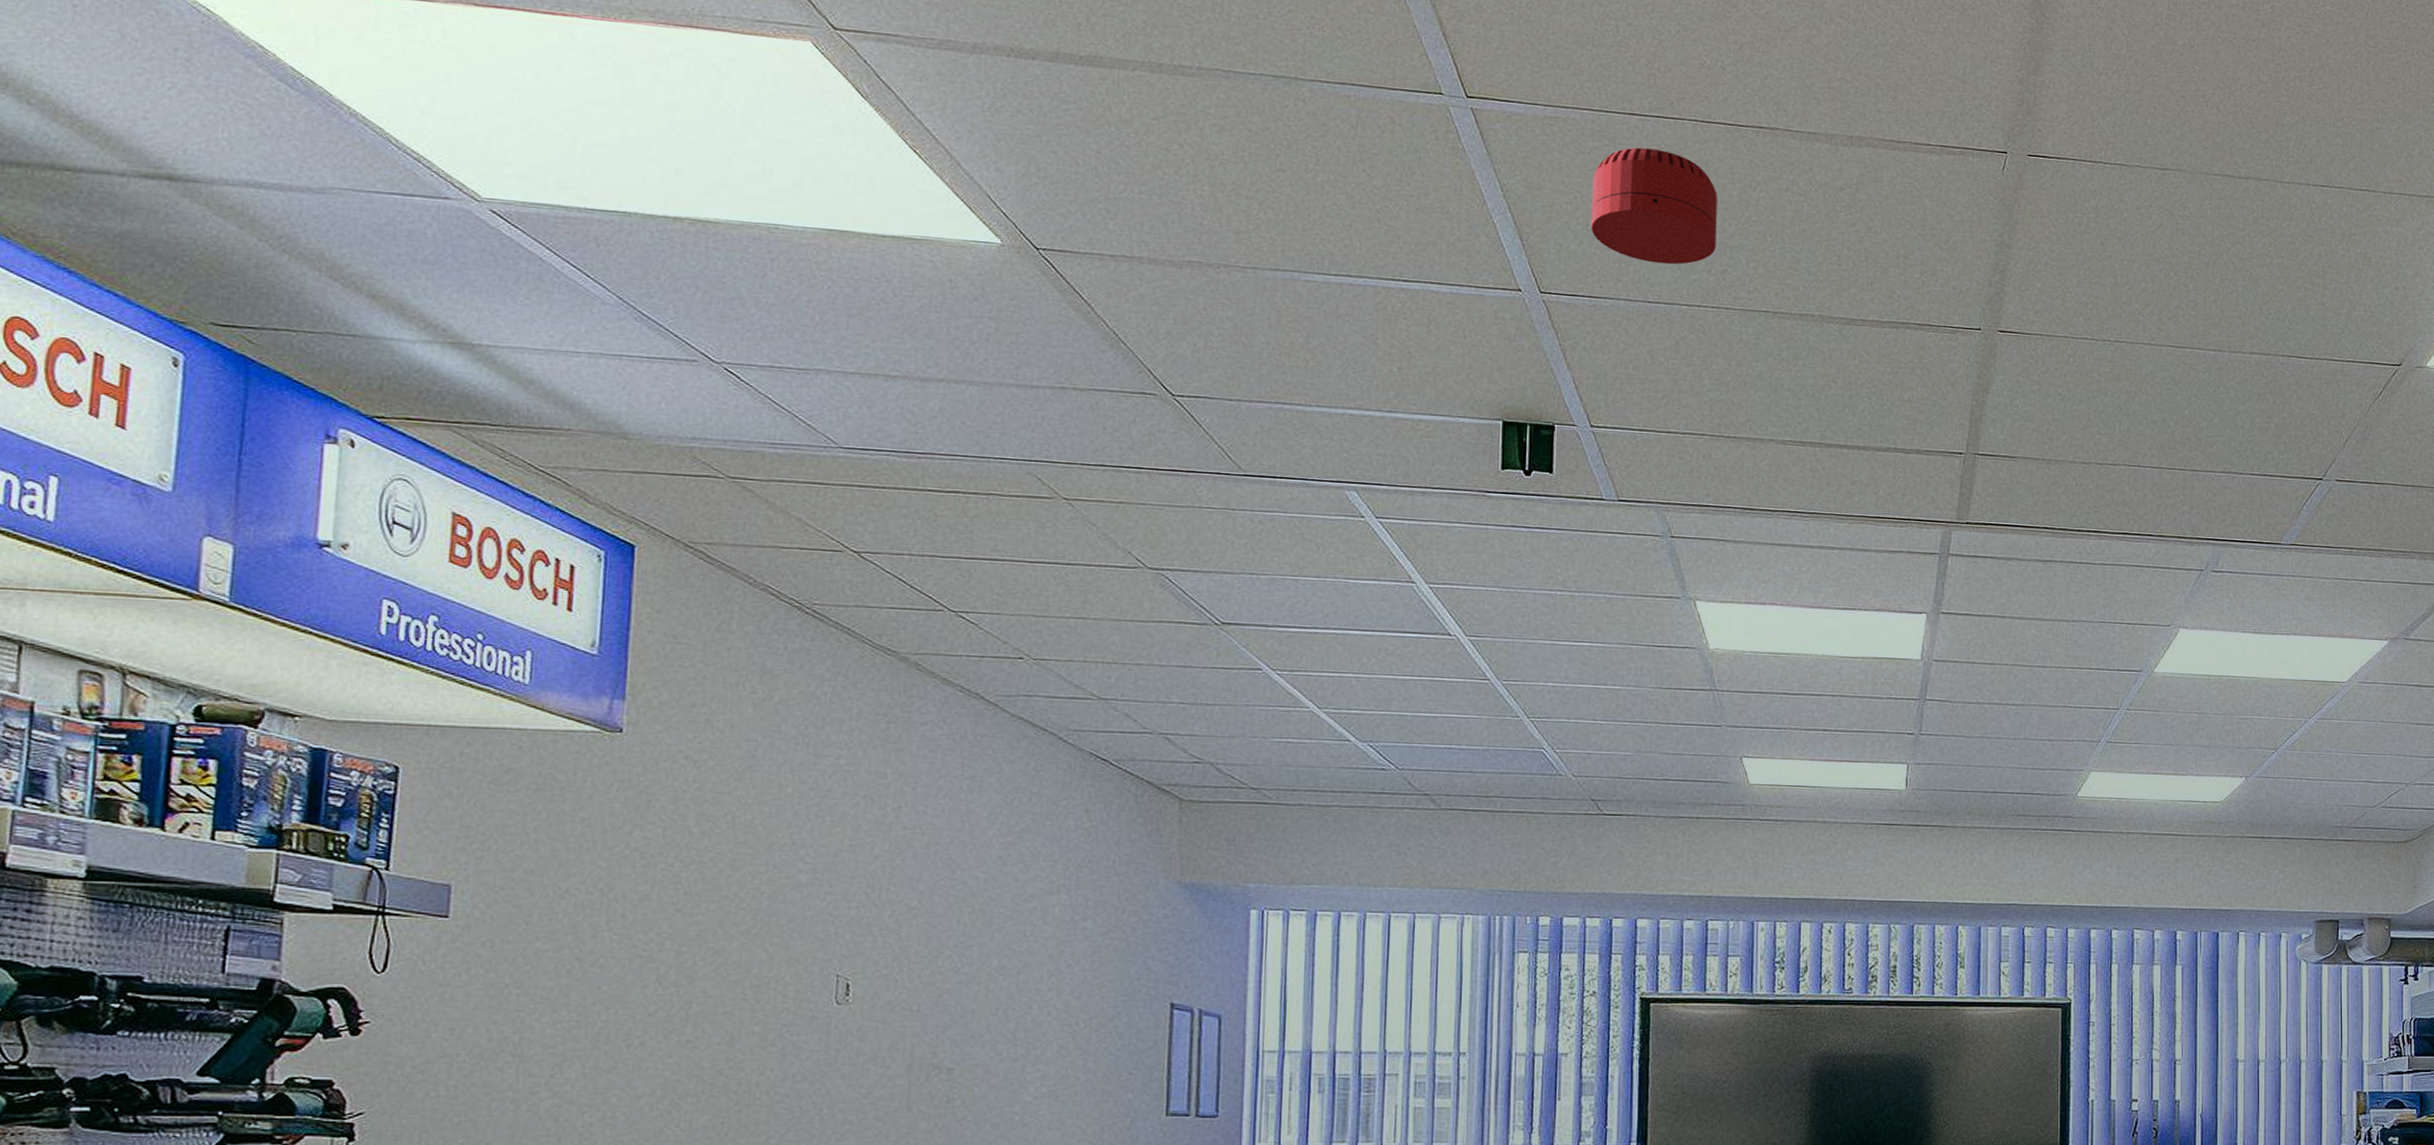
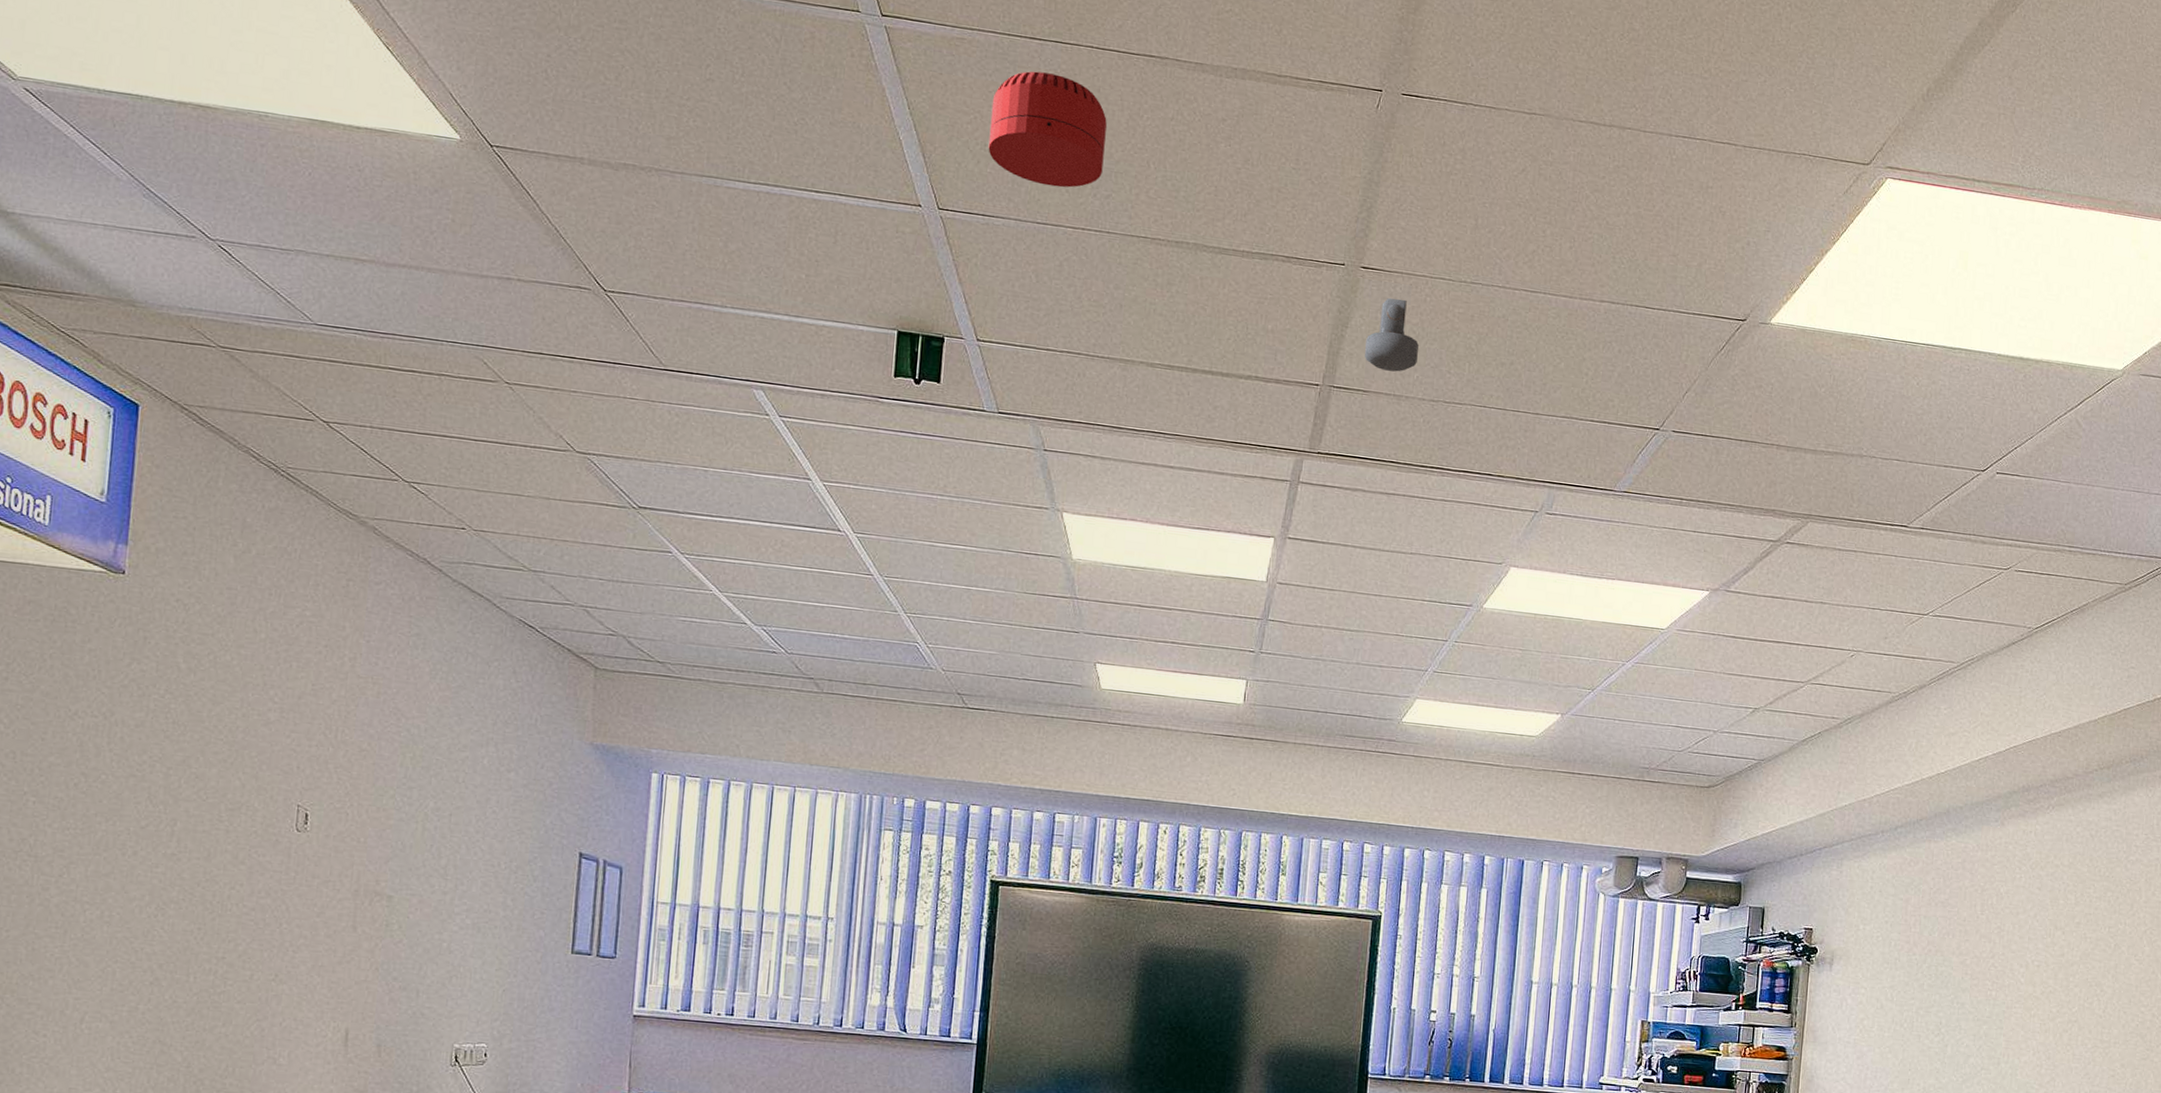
security camera: none [2009,361,2065,436] -> present [1365,298,1419,372]

